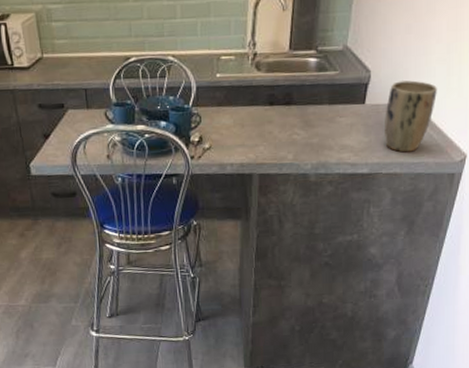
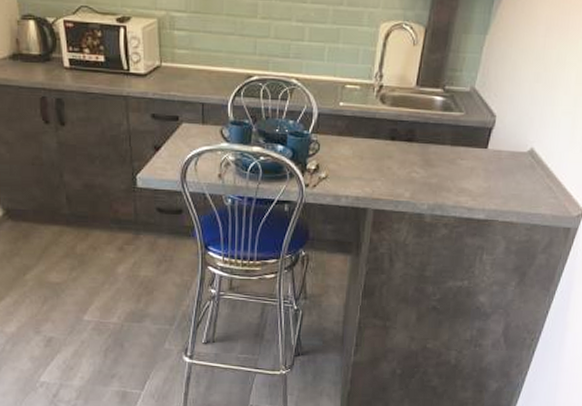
plant pot: present [385,80,437,153] -> none [504,129,560,202]

